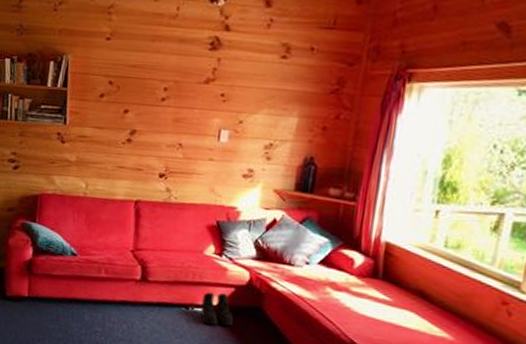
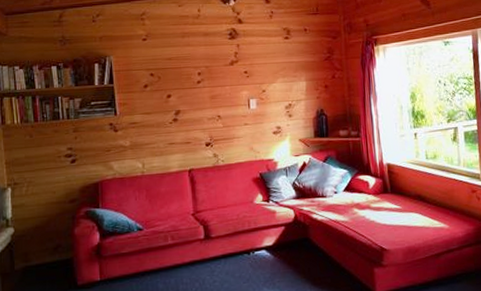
boots: present [200,291,233,326] -> none [260,232,288,264]

